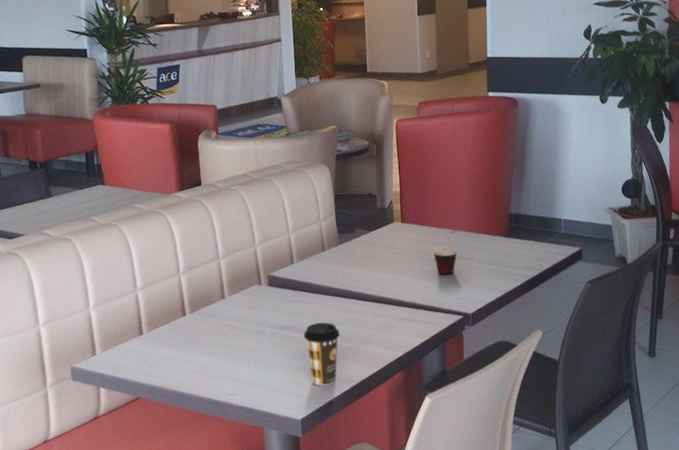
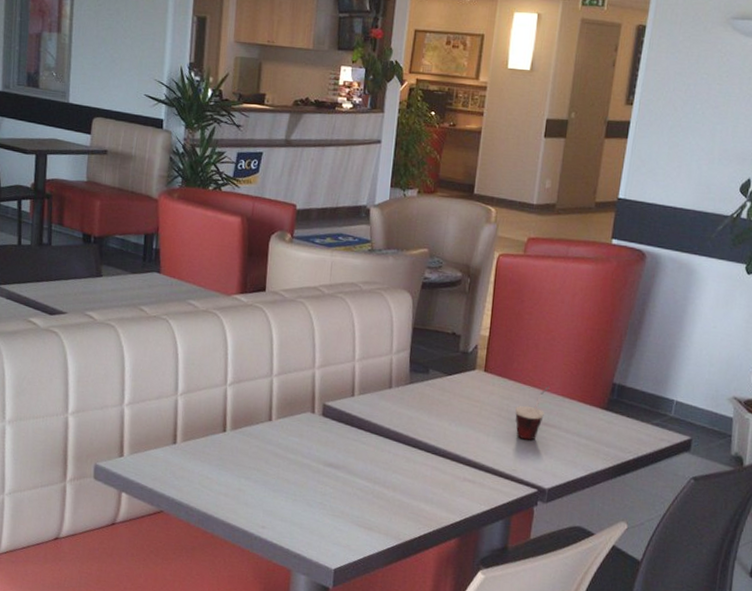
coffee cup: present [303,322,340,386] -> none [351,466,393,538]

